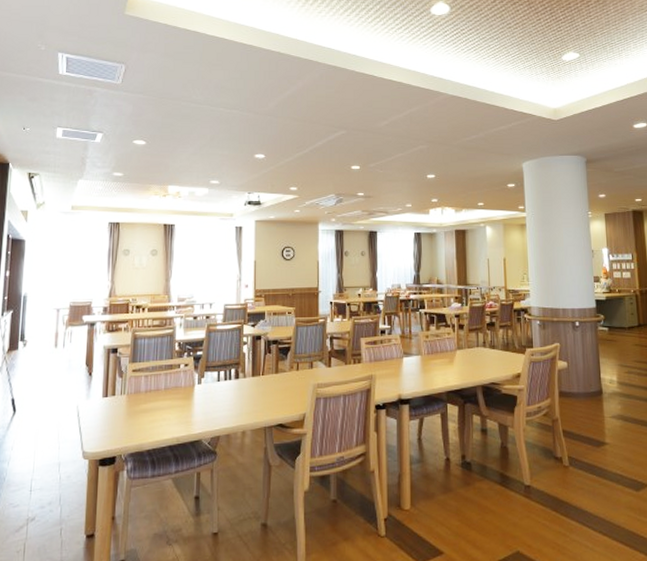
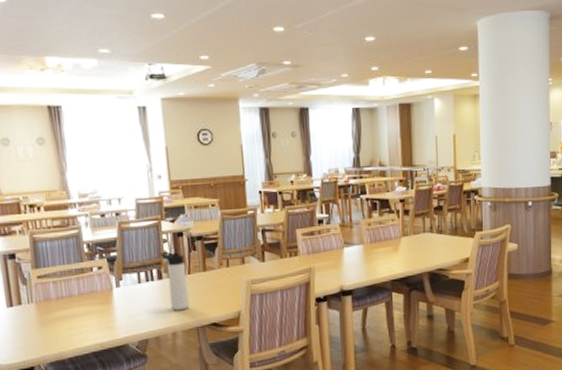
thermos bottle: none [239,353,261,410] -> present [160,251,190,311]

